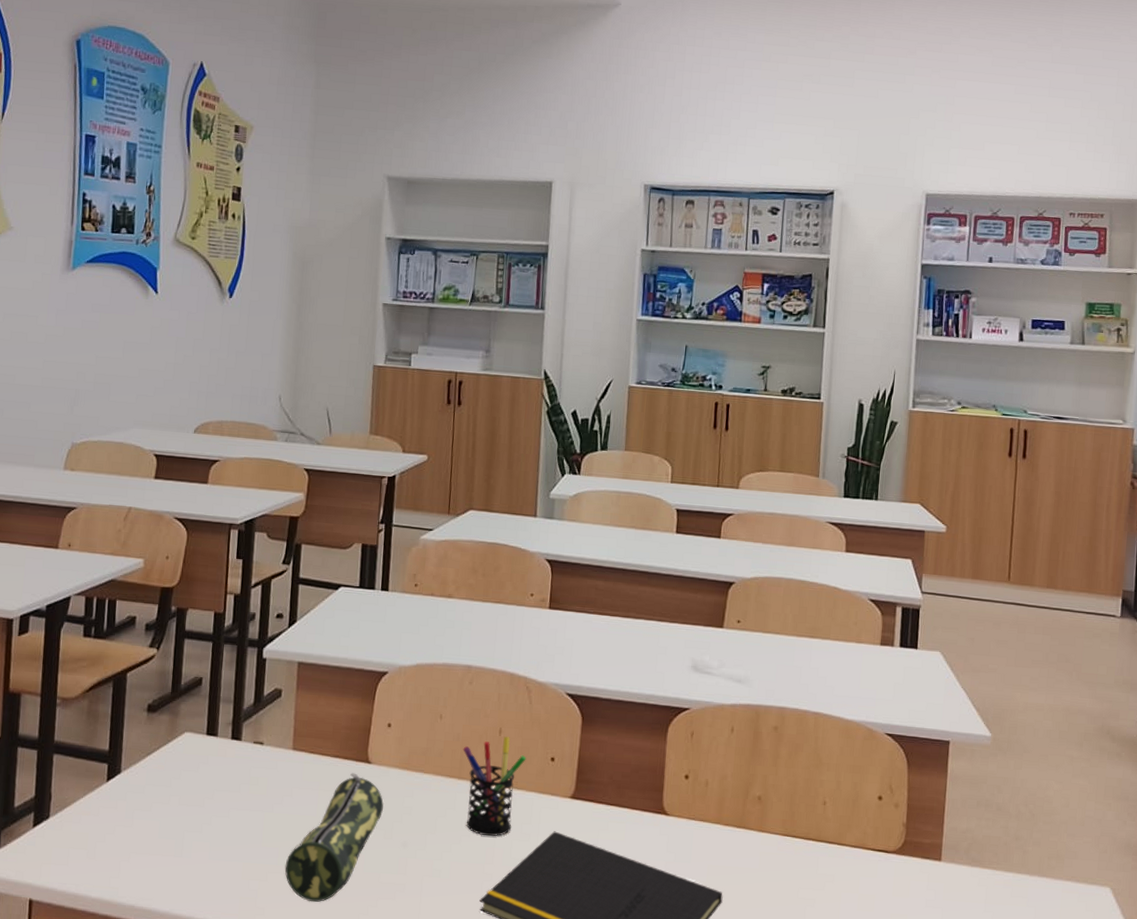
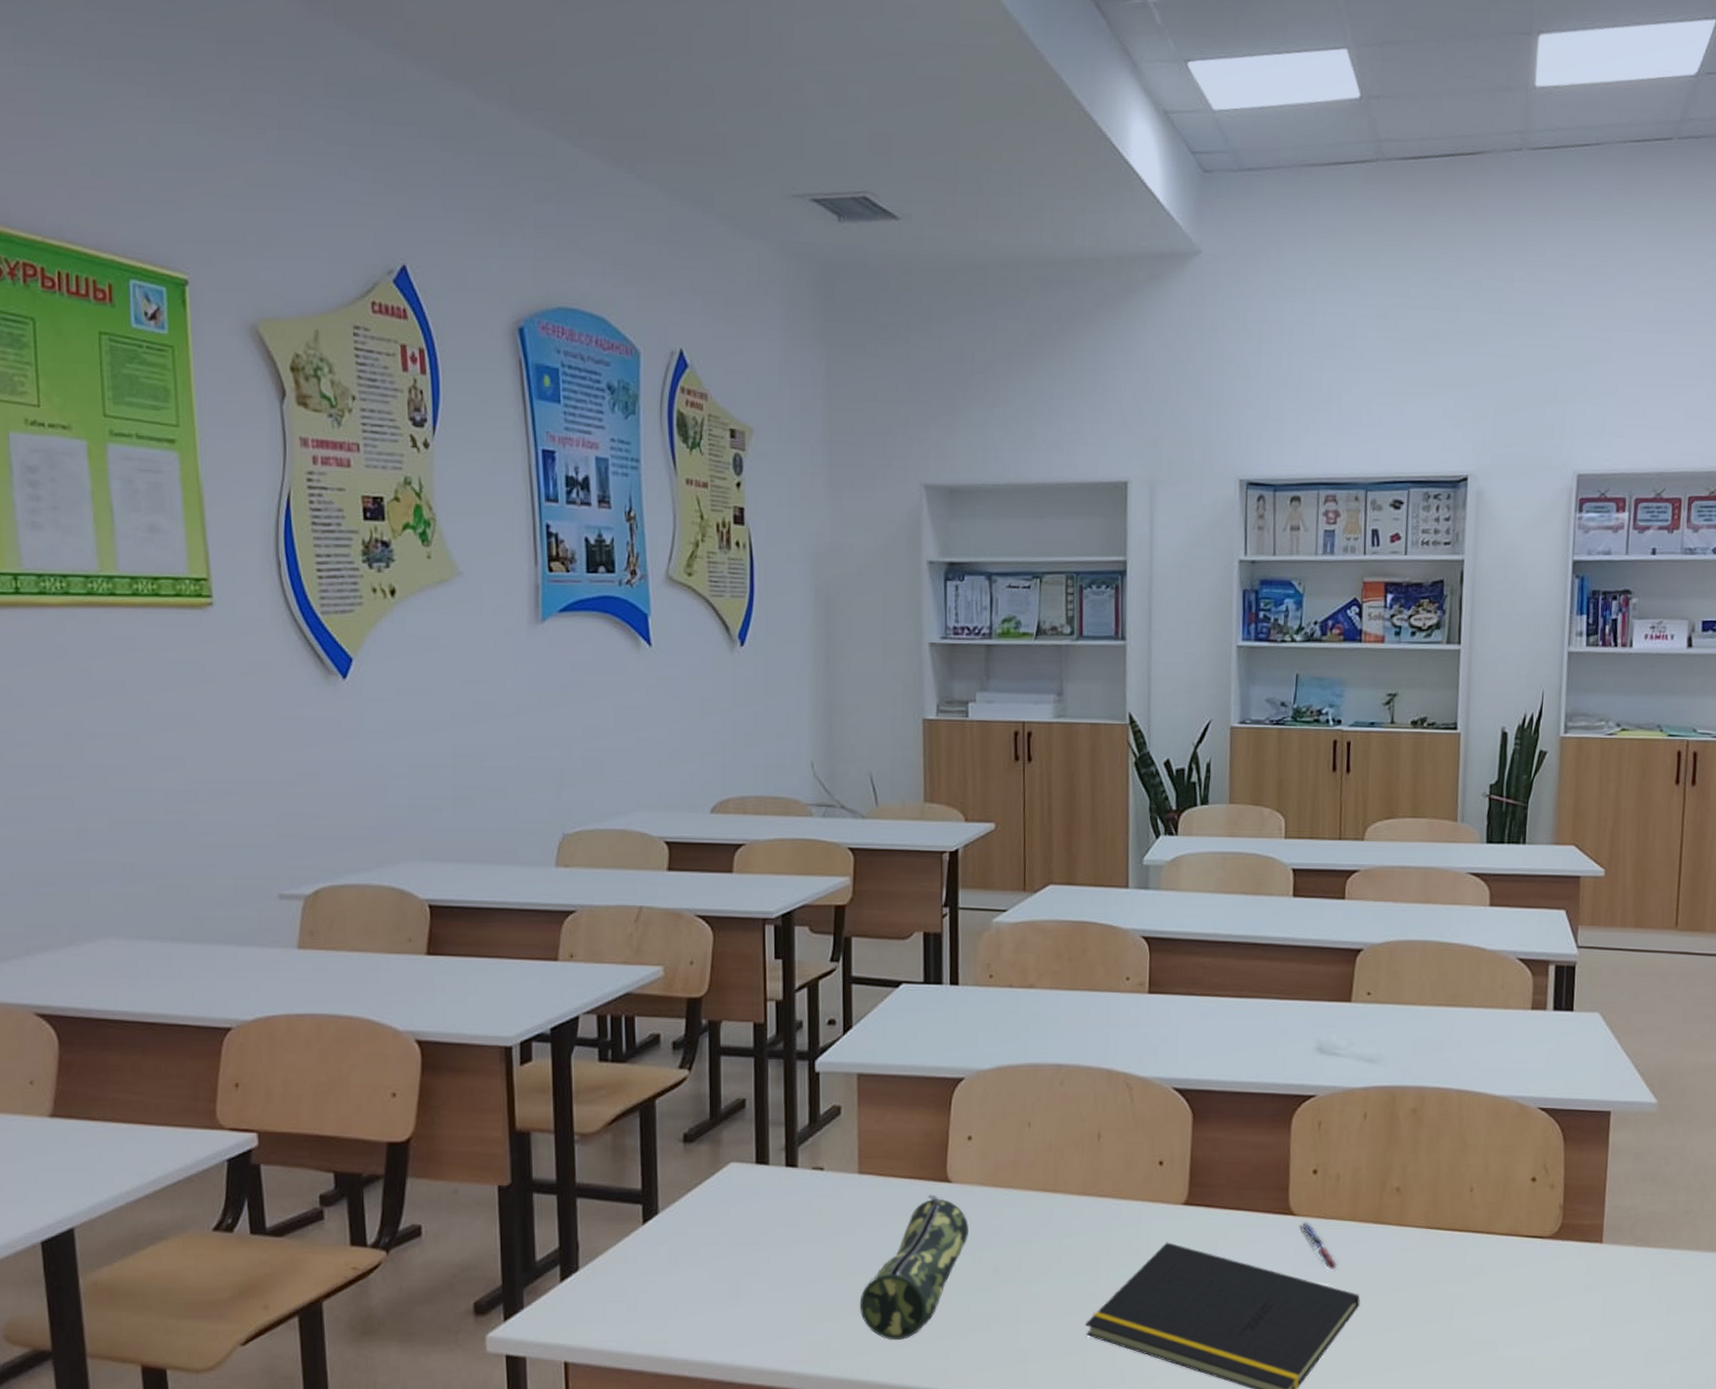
pen holder: present [463,736,527,837] -> none [1057,1140,1131,1254]
pen: none [672,821,705,867] -> present [1300,1221,1338,1270]

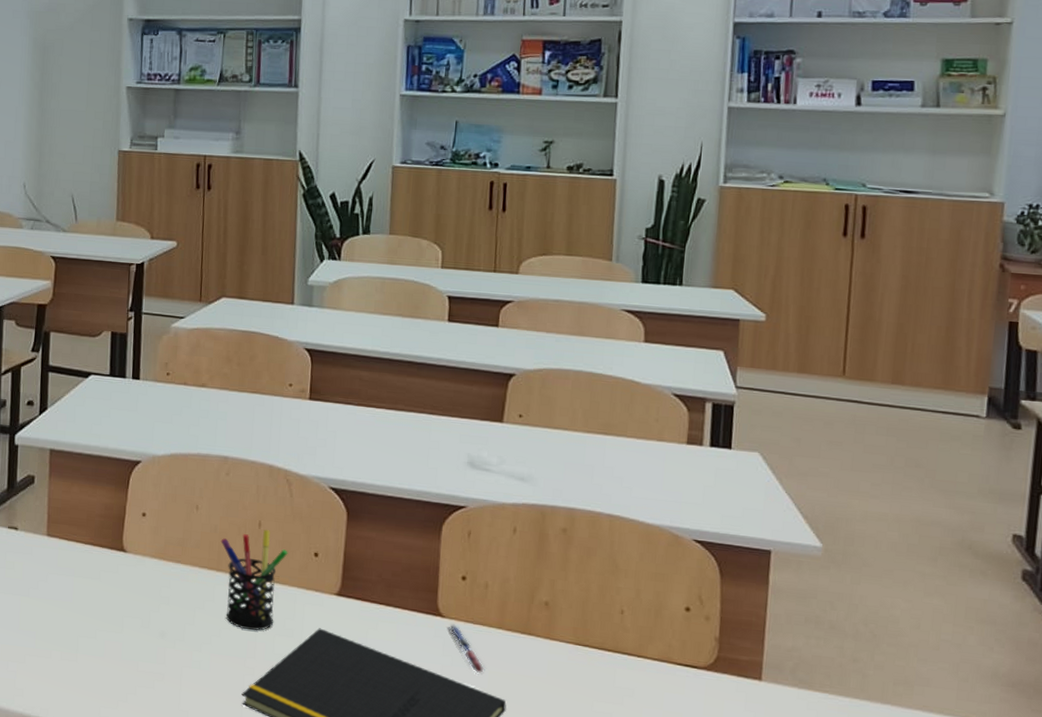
pencil case: present [859,1194,970,1341] -> none [42,561,141,687]
pen holder: none [1057,1140,1131,1254] -> present [220,529,288,631]

